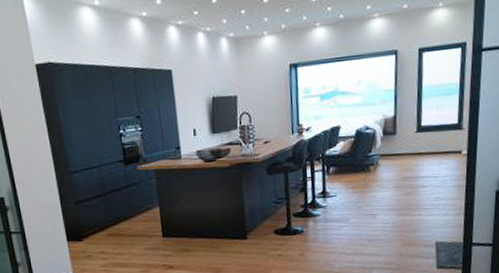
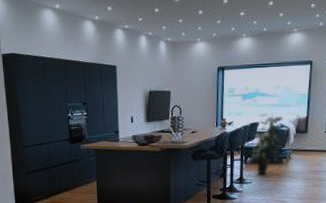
indoor plant: none [333,114,369,185] -> present [251,113,284,174]

